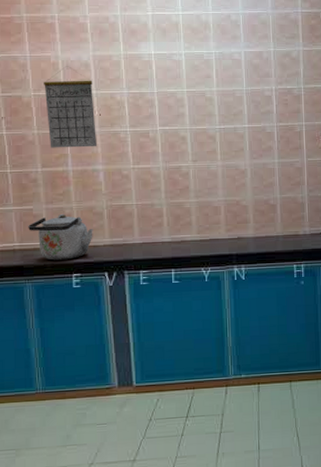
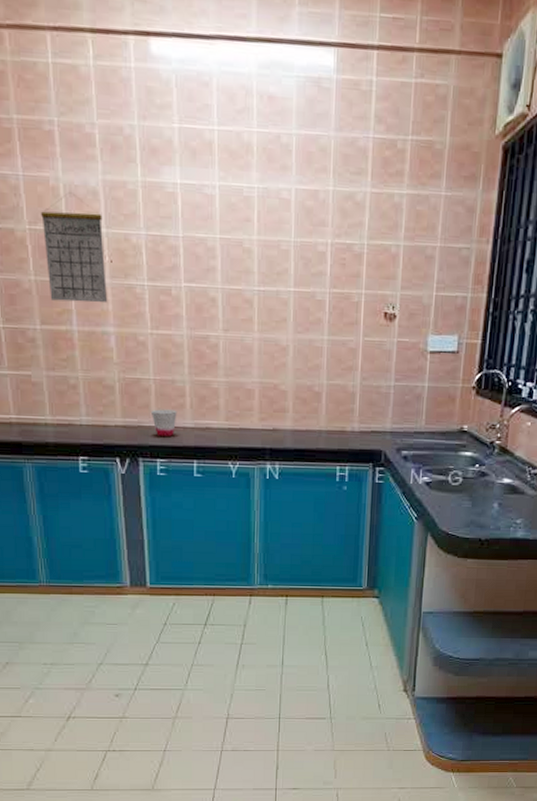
kettle: present [28,213,93,261] -> none [26,383,103,440]
cup: none [134,228,157,252] -> present [150,409,177,438]

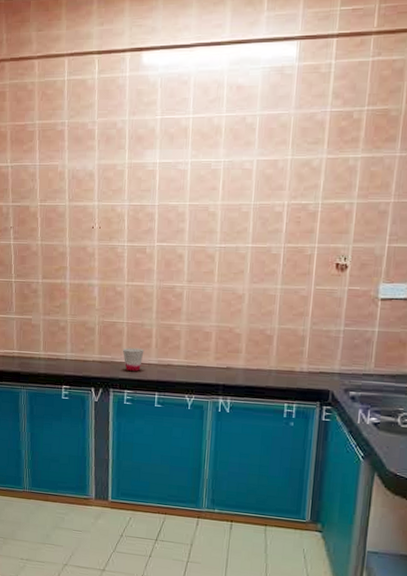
calendar: present [41,192,107,303] -> none [50,176,96,261]

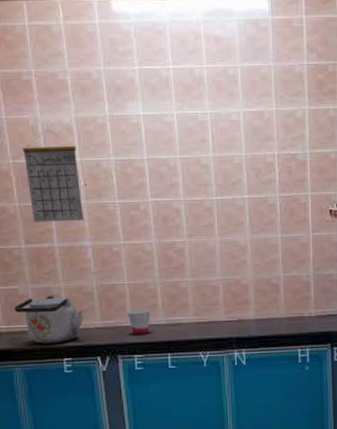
kettle: none [27,325,84,372] -> present [14,294,84,344]
calendar: none [50,176,96,261] -> present [23,130,83,222]

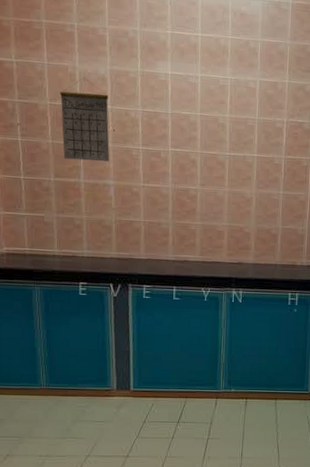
kettle: present [14,294,84,344] -> none [39,223,101,269]
cup: present [126,309,151,335] -> none [140,245,162,268]

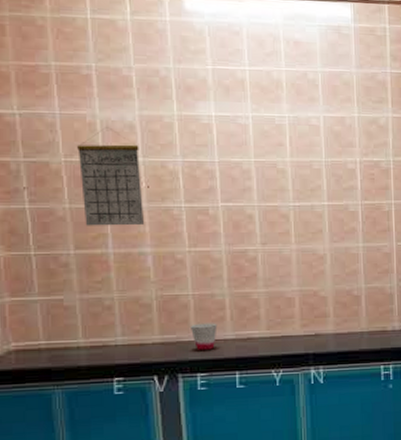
cup: none [140,245,162,268] -> present [189,323,218,351]

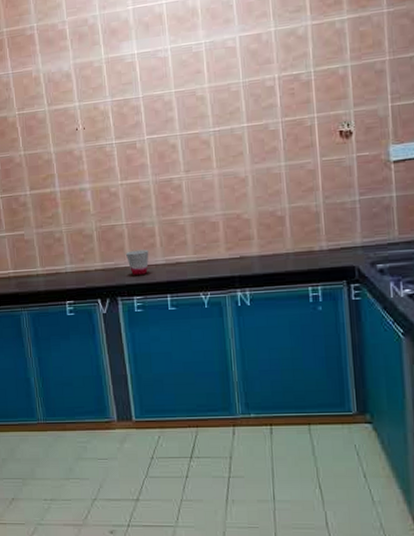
calendar: present [77,127,144,226] -> none [27,79,82,169]

